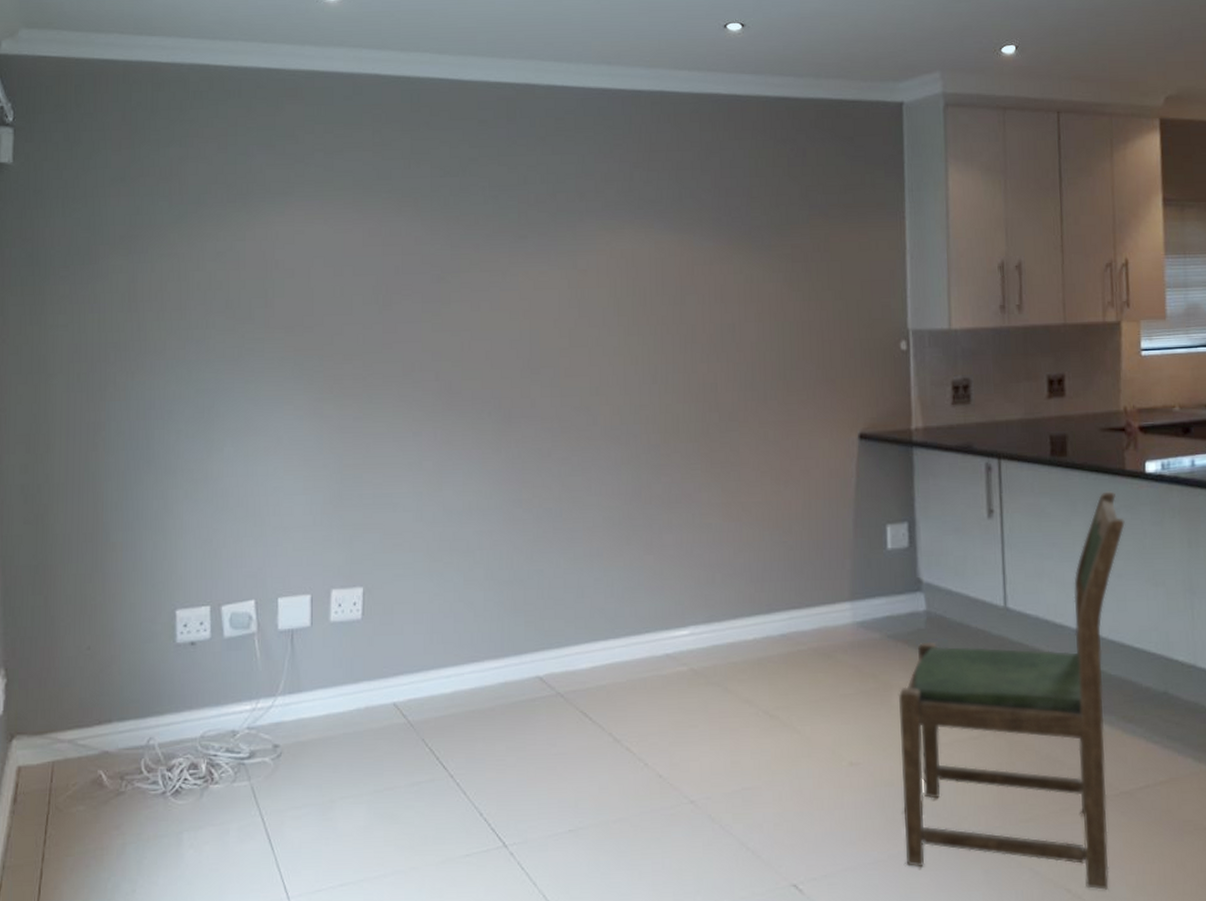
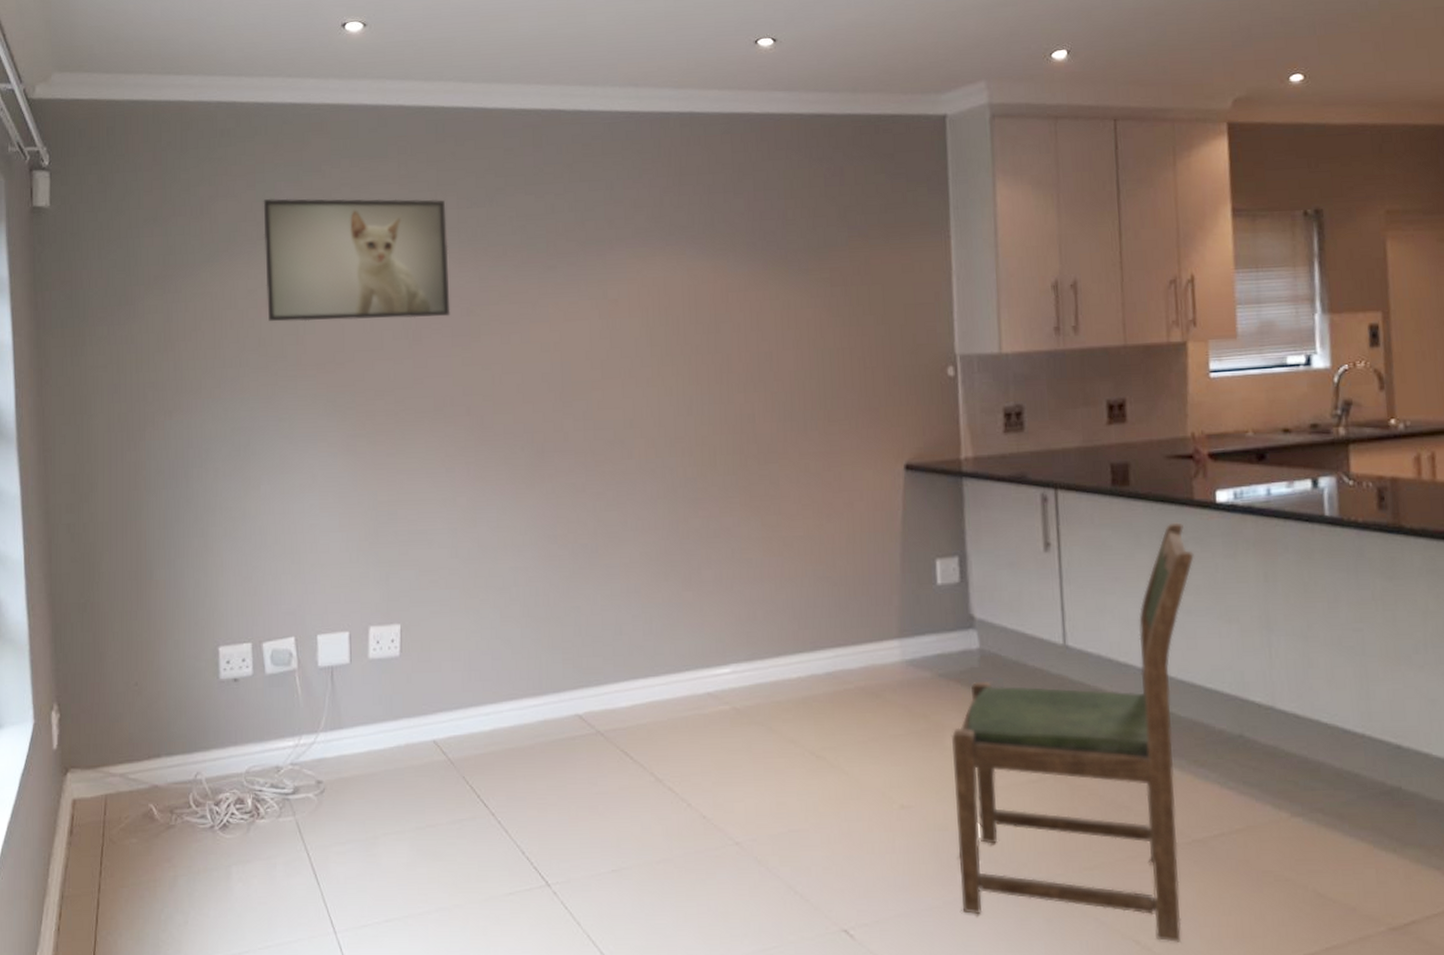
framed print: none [234,161,421,285] -> present [263,198,451,322]

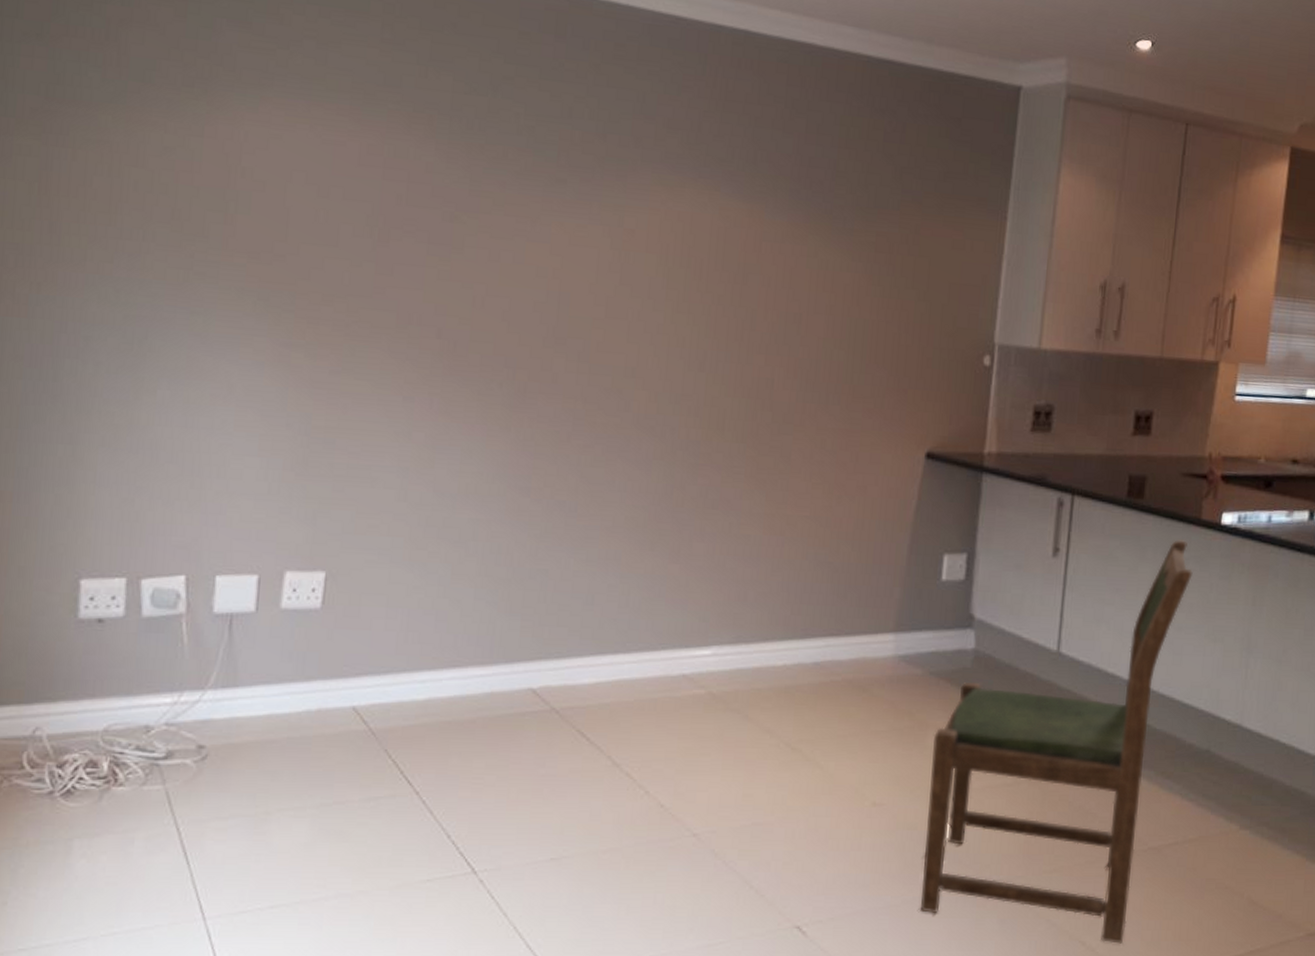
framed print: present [263,198,451,322] -> none [187,36,438,219]

